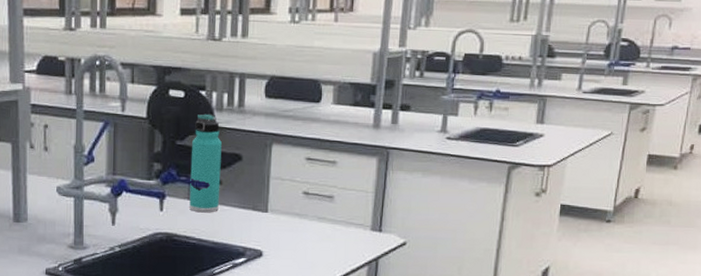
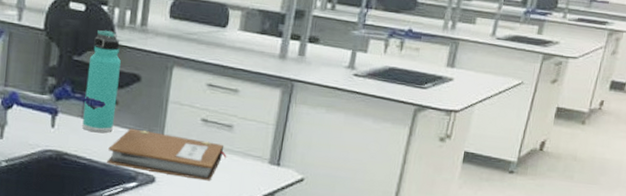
notebook: none [215,206,330,252] -> present [107,128,227,181]

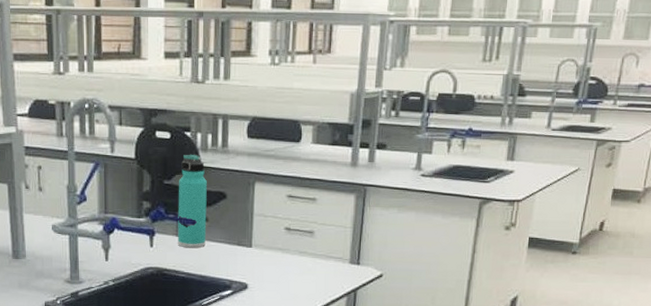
notebook: present [107,128,227,181] -> none [203,242,311,284]

